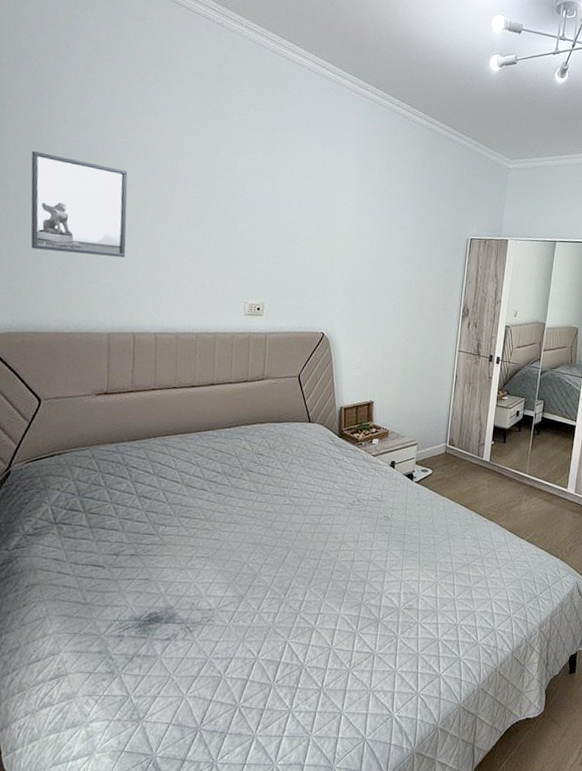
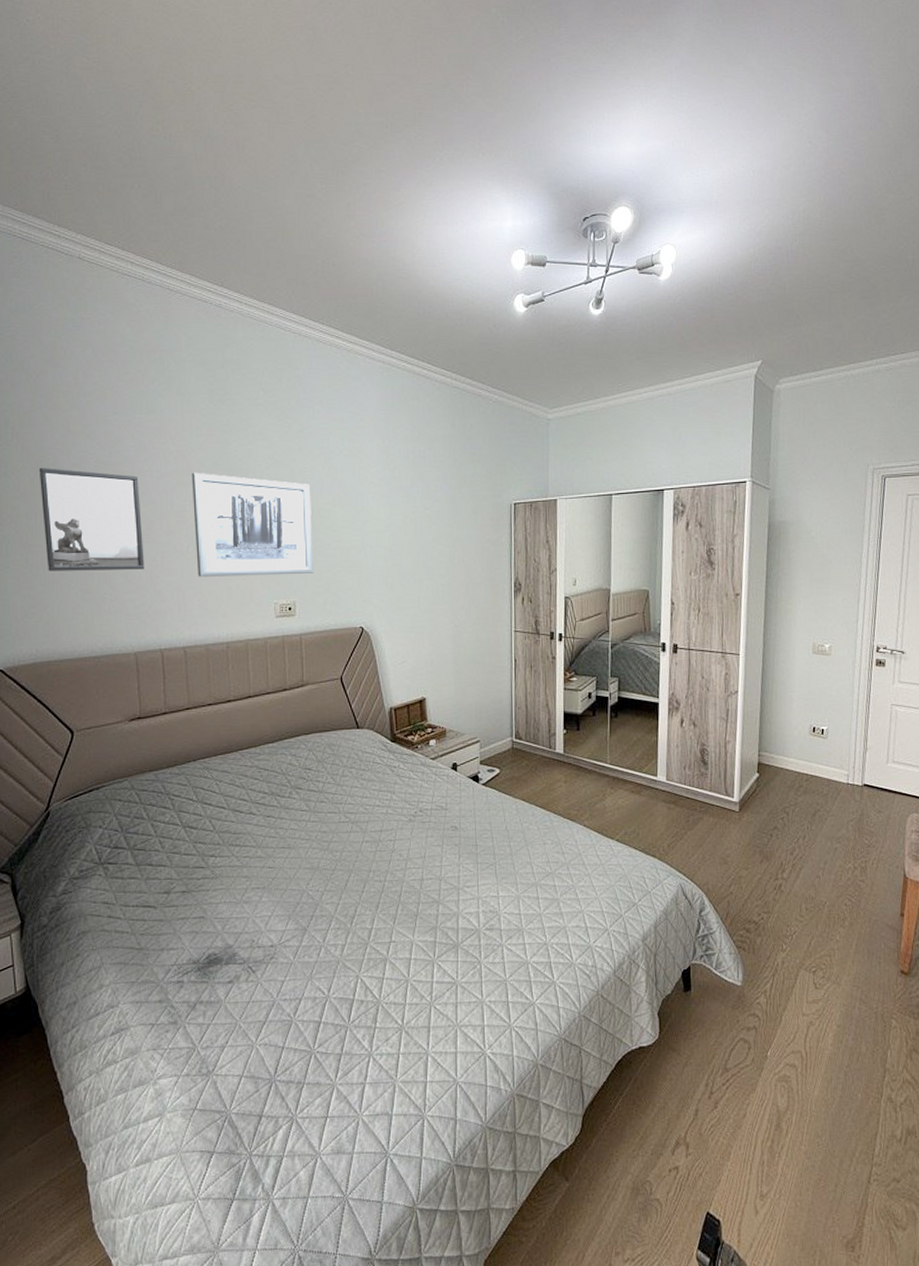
wall art: none [175,174,289,279] -> present [191,472,314,577]

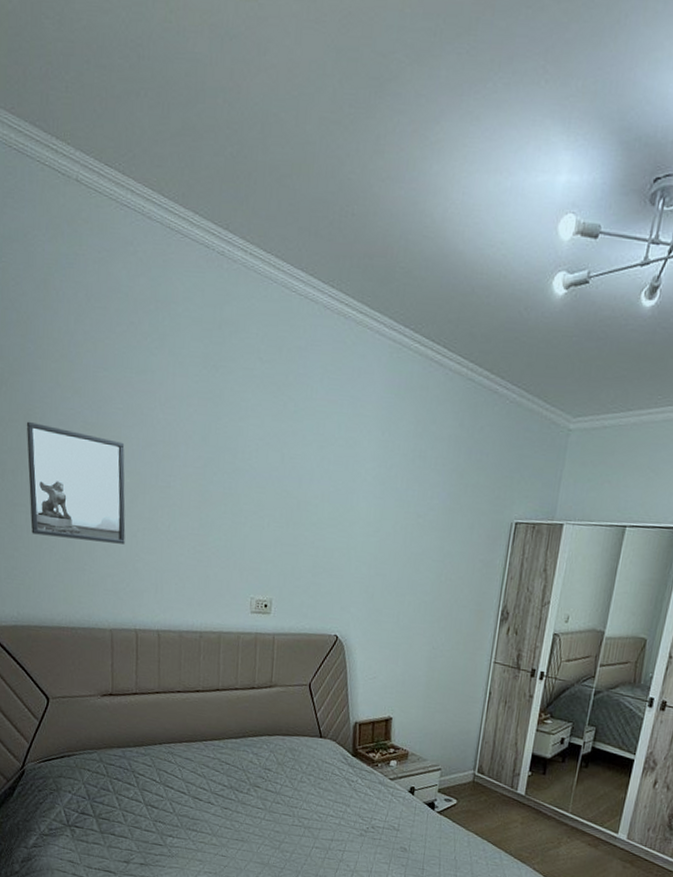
wall art: present [191,472,314,577] -> none [177,445,300,572]

